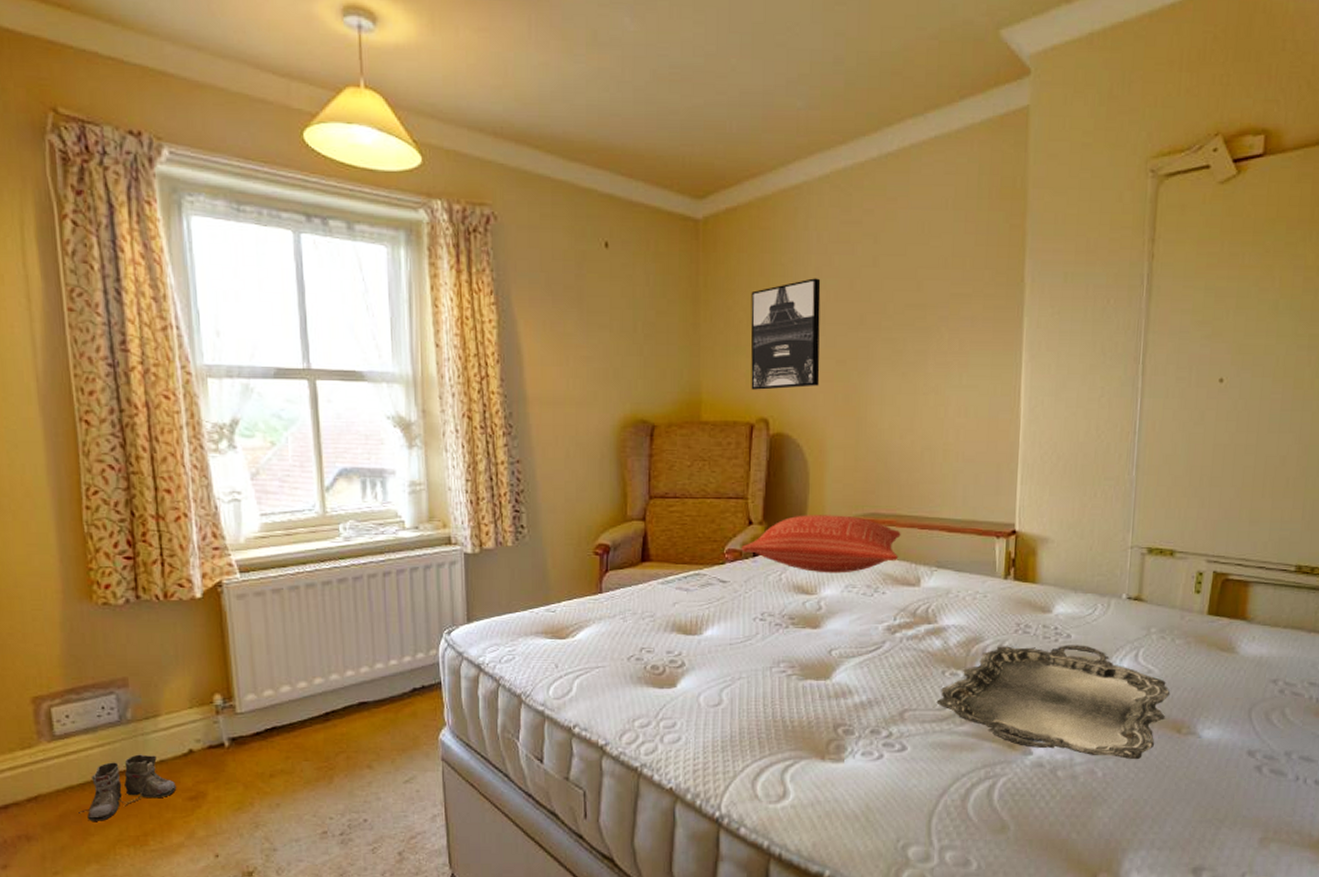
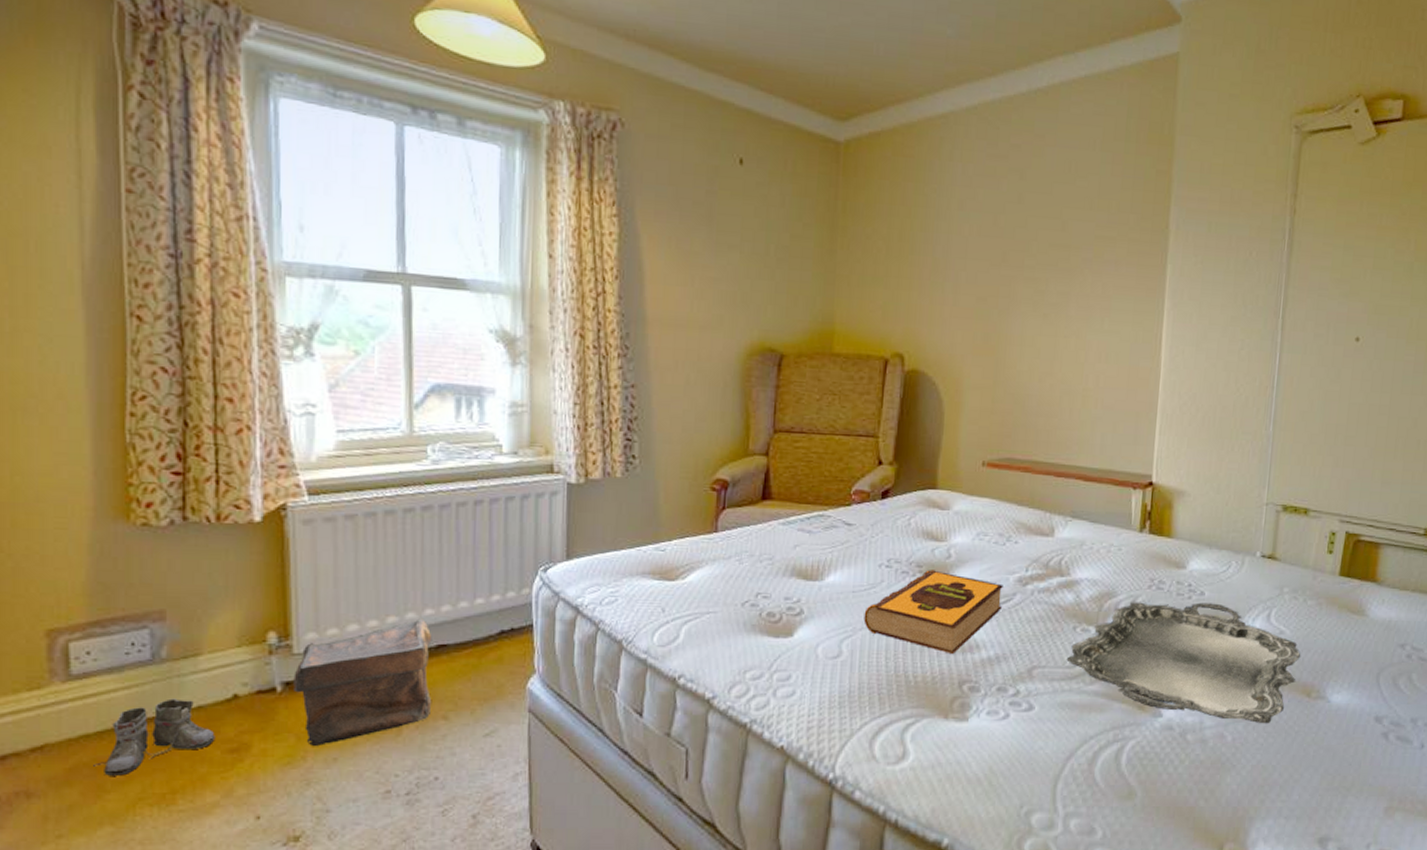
pouch: none [238,679,358,794] -> present [293,618,432,747]
pillow: present [741,515,901,573] -> none [869,457,1036,520]
hardback book: none [741,621,873,700] -> present [863,570,1003,655]
wall art: present [750,278,821,390] -> none [887,211,964,324]

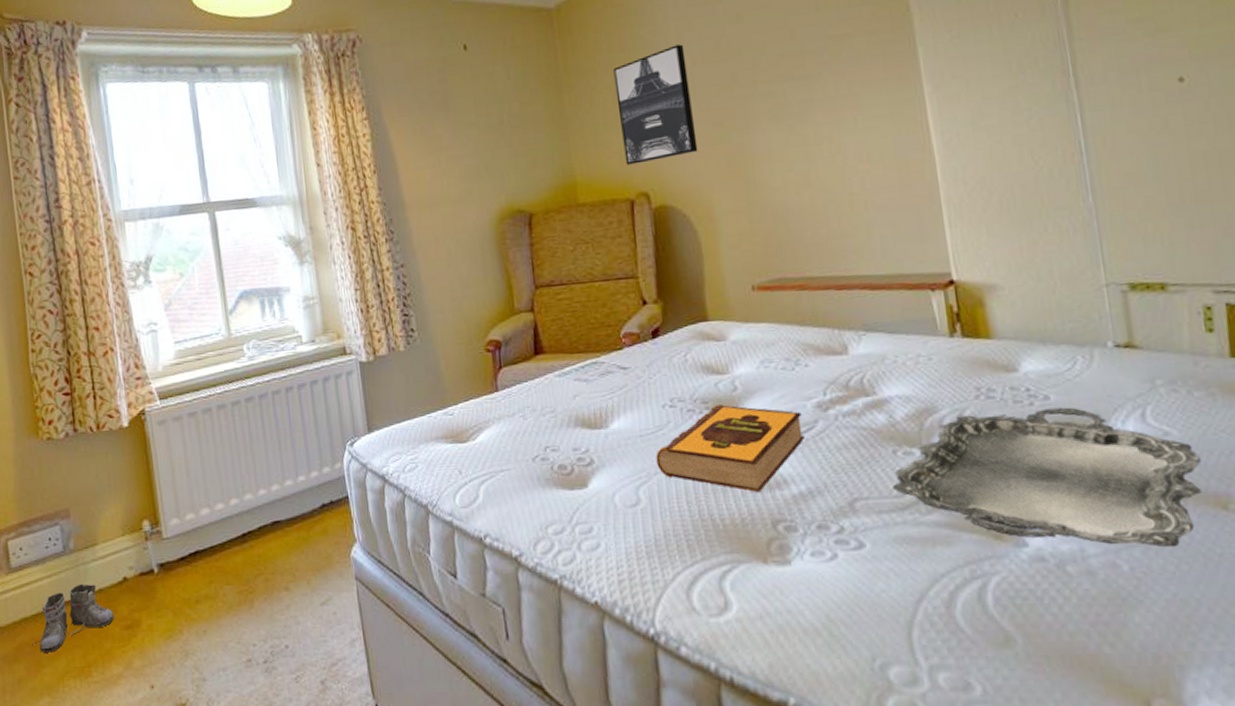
pouch: present [293,618,432,747] -> none [165,499,275,621]
wall art: none [887,211,964,324] -> present [613,44,698,165]

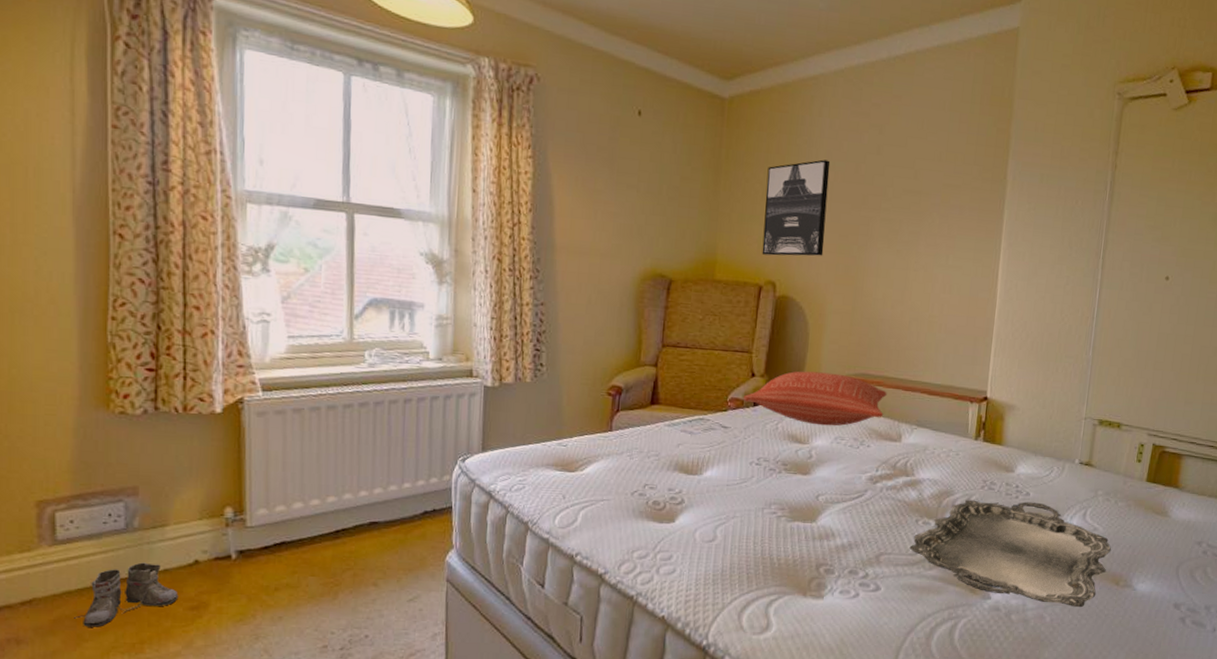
pillow: none [638,283,817,349] -> present [743,371,887,426]
hardback book: present [656,405,805,493] -> none [736,468,857,541]

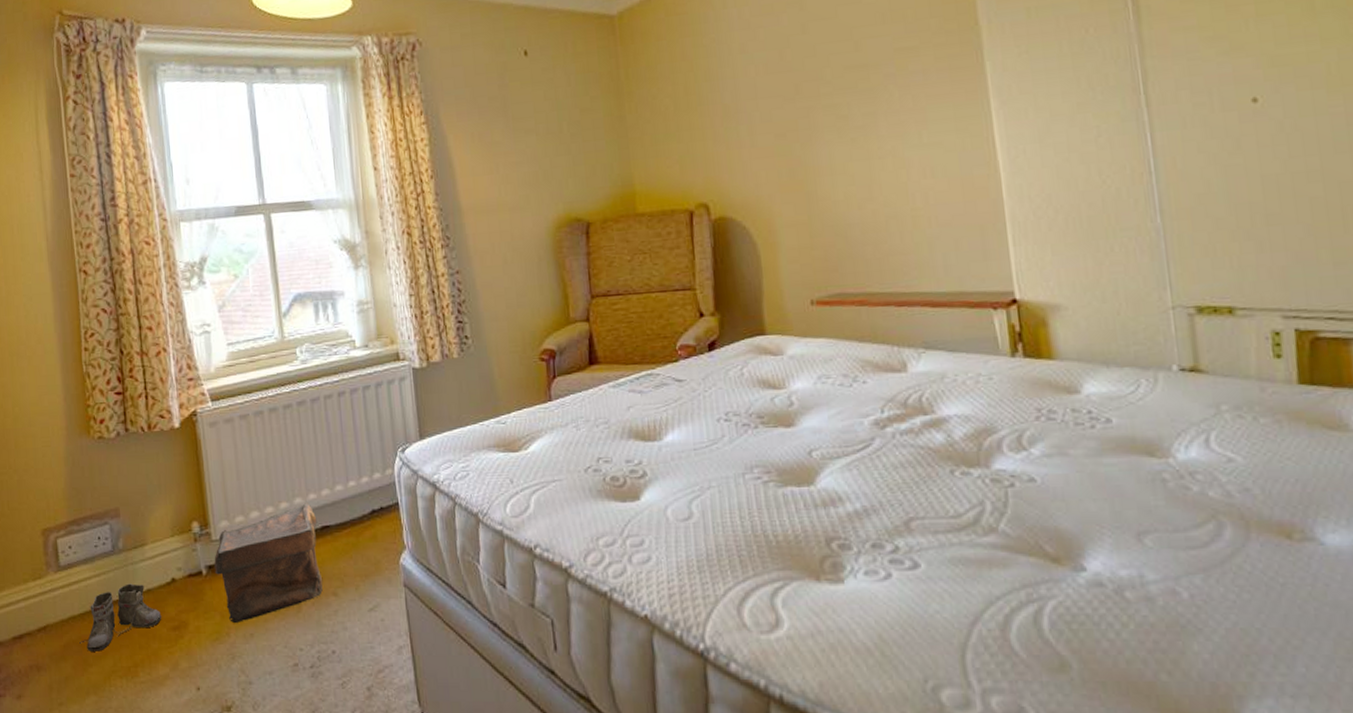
pouch: none [246,499,366,607] -> present [214,503,323,624]
pillow: present [743,371,887,426] -> none [694,298,877,364]
wall art: present [762,159,831,257] -> none [675,54,760,176]
serving tray: present [909,499,1111,608] -> none [949,430,1266,576]

